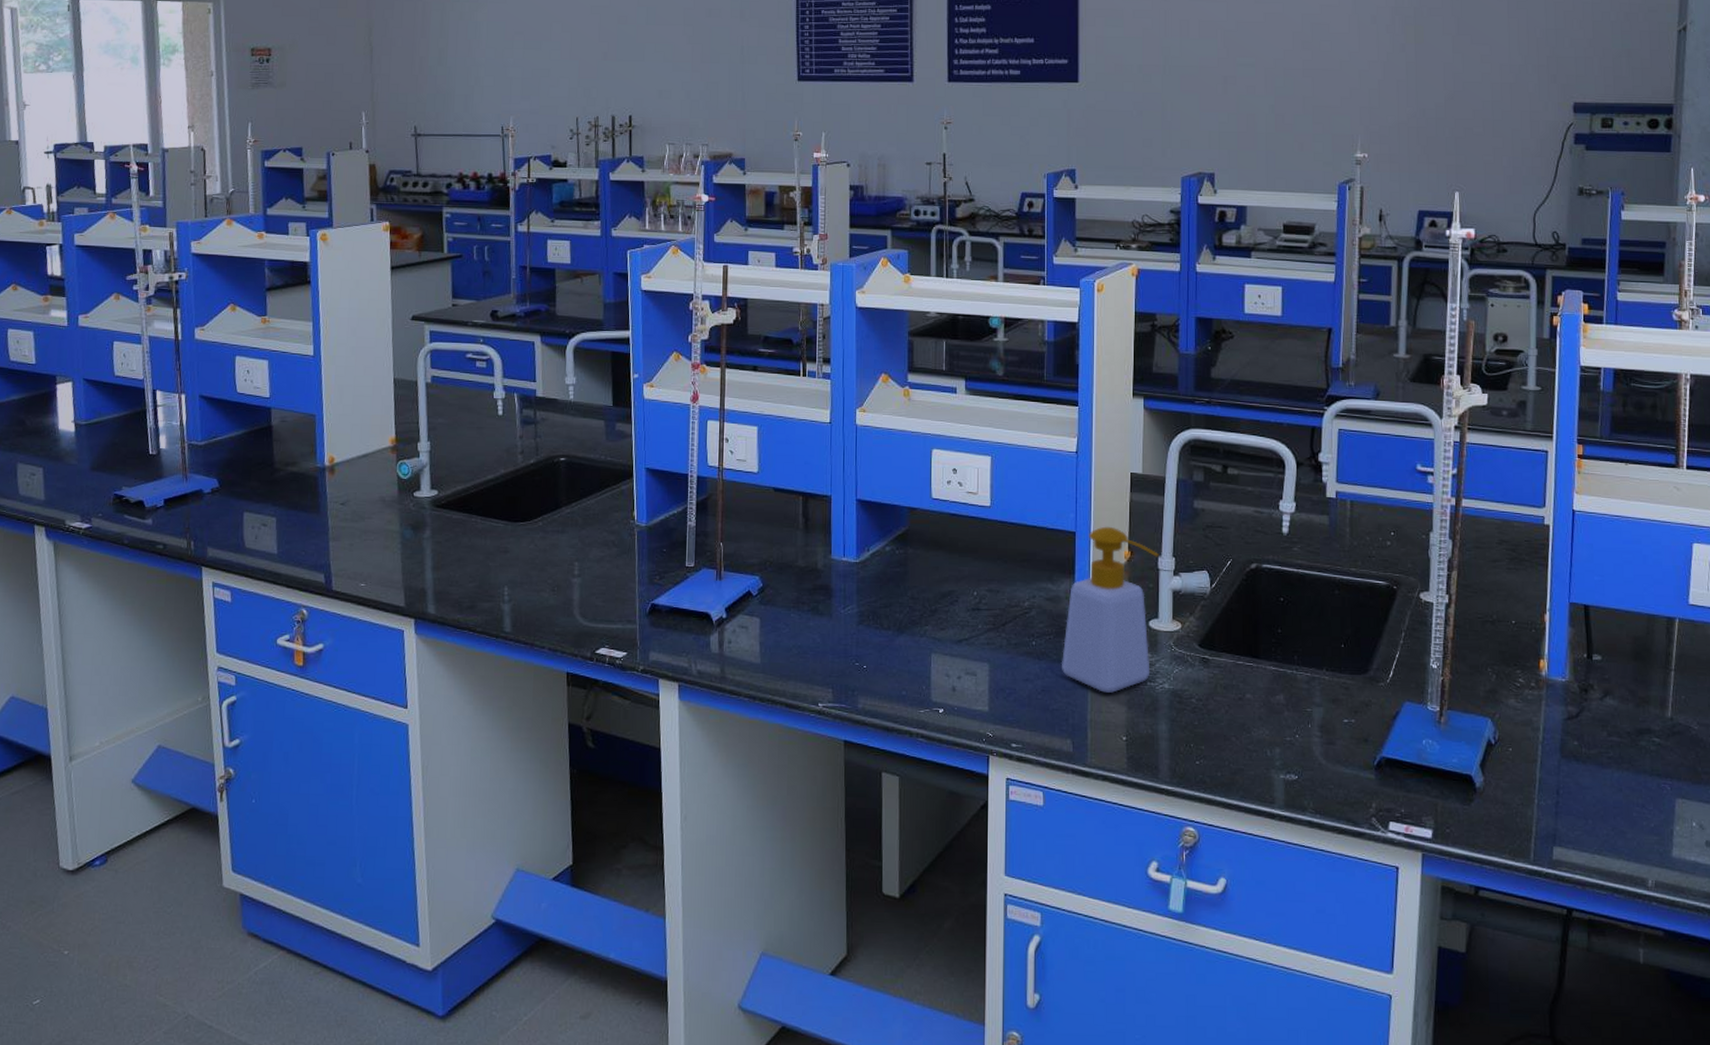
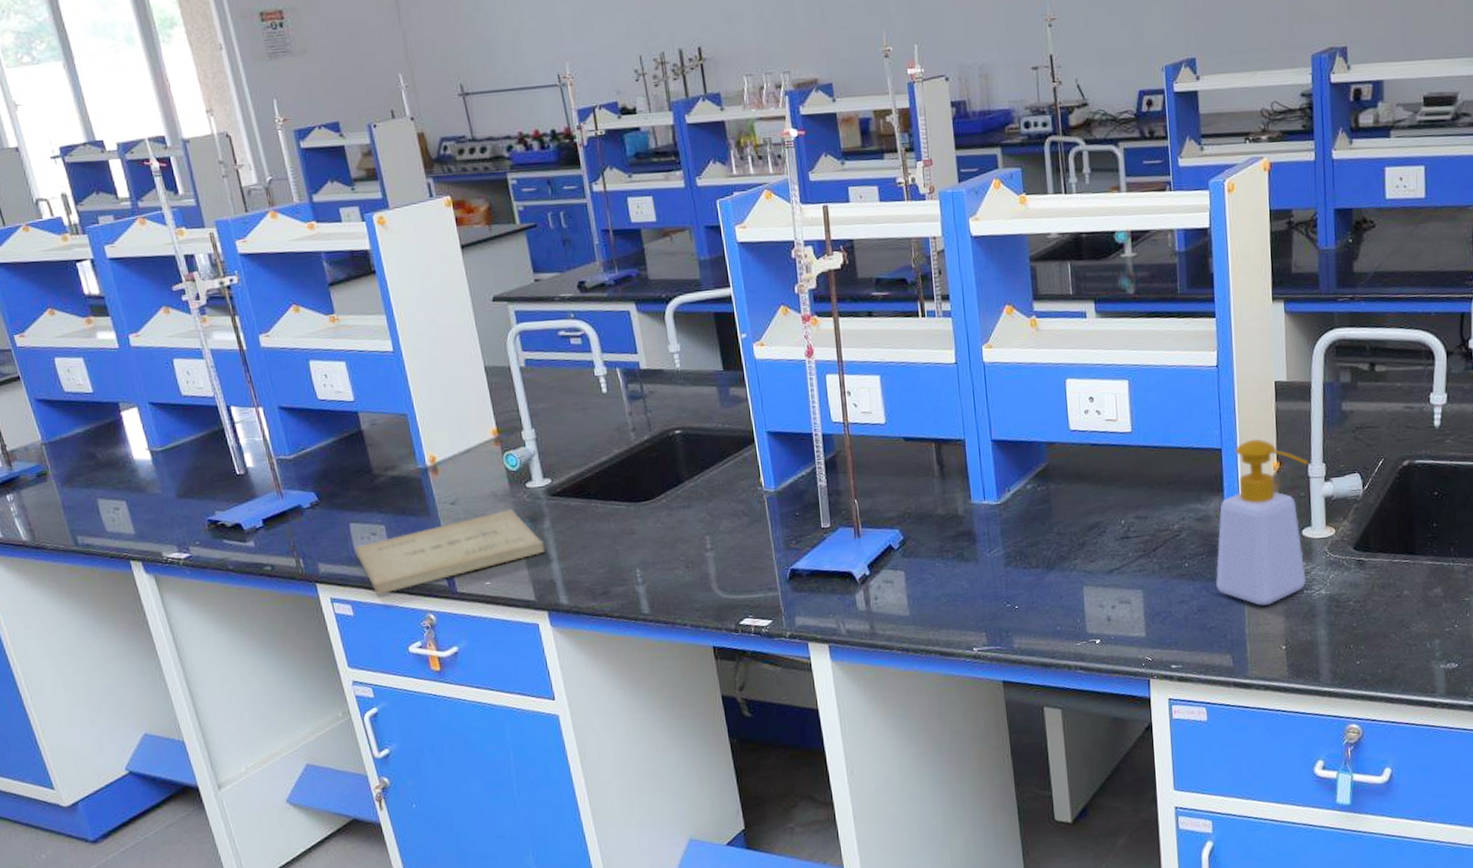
book: none [244,515,423,584] -> present [355,509,546,595]

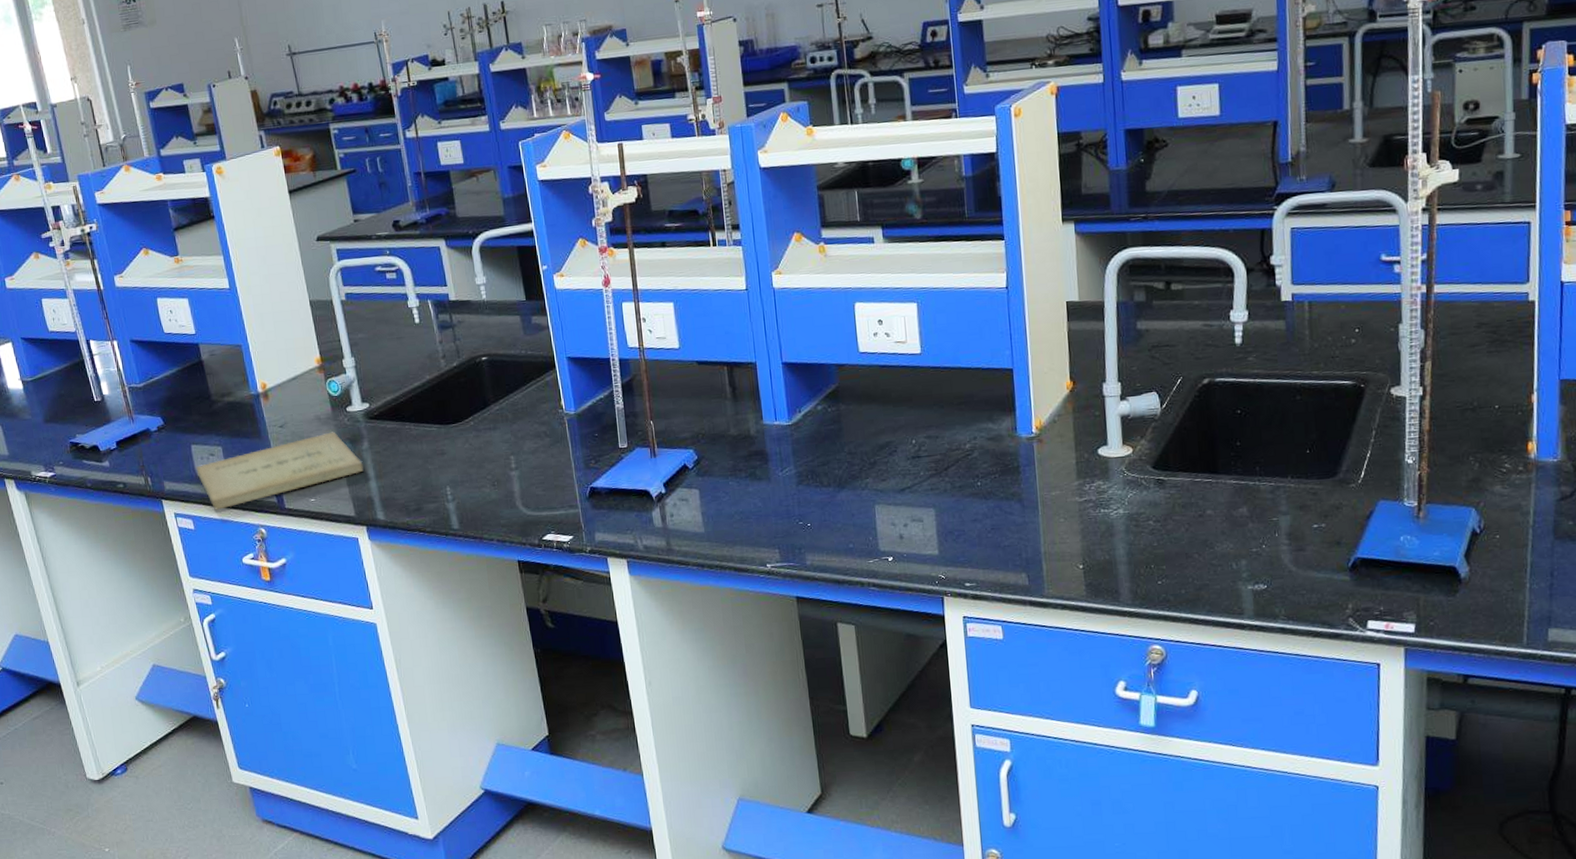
soap bottle: present [1215,439,1310,605] -> none [1009,358,1104,524]

